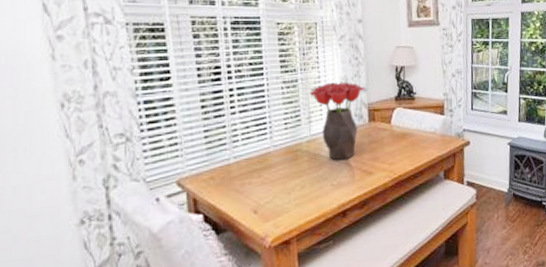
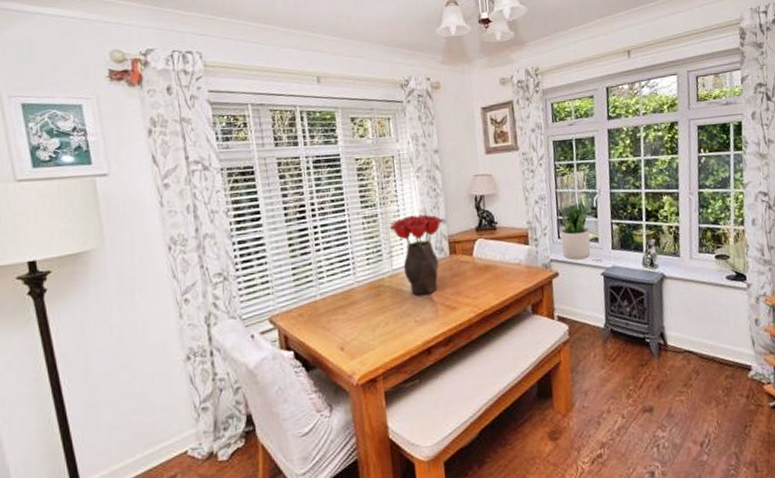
planter: none [473,76,500,131] -> present [560,201,591,261]

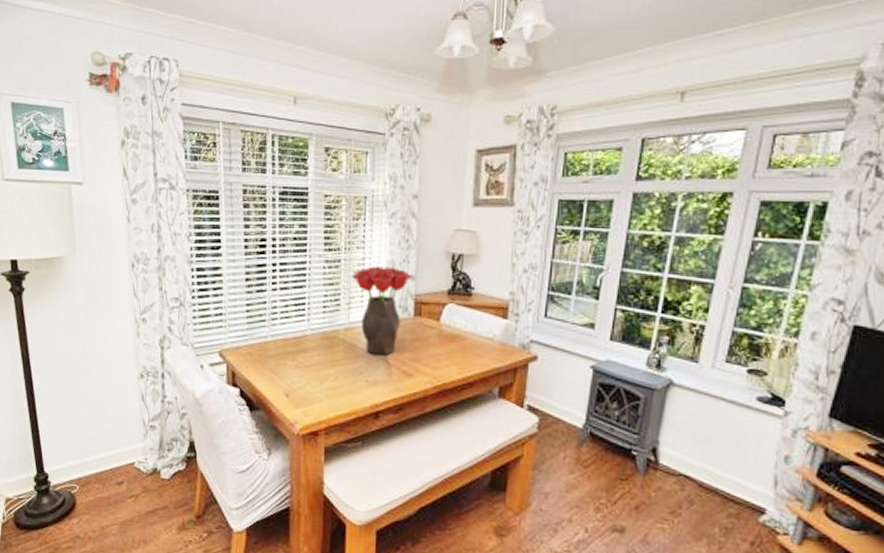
planter: present [560,201,591,261] -> none [547,277,586,346]

